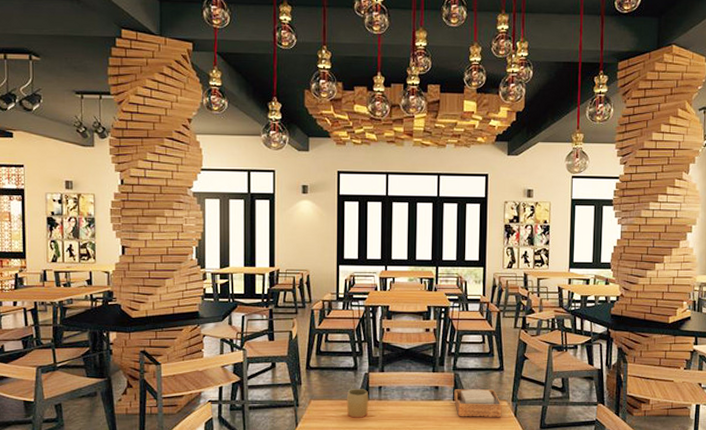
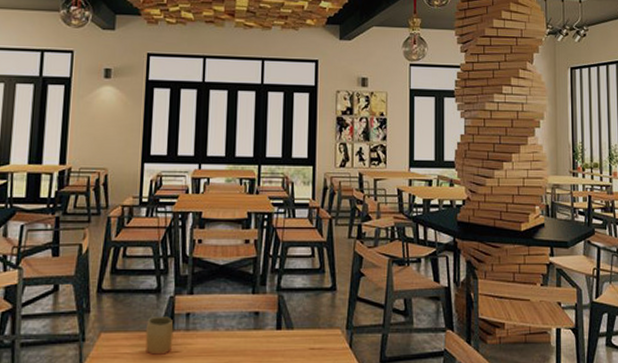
napkin holder: present [454,389,502,417] -> none [277,314,335,350]

